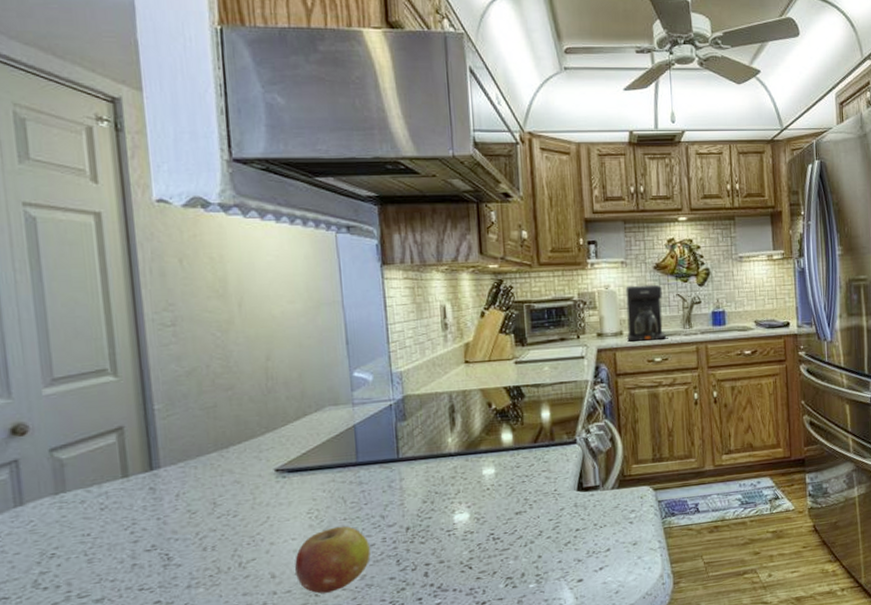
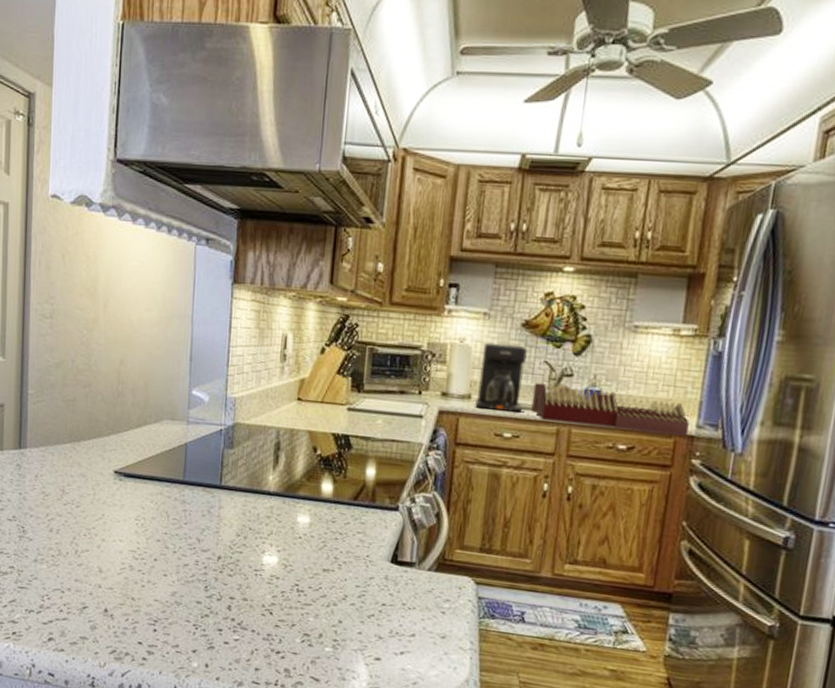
fruit: present [294,525,371,594] -> none [118,538,184,600]
architectural model: none [672,309,792,343] -> present [531,383,690,436]

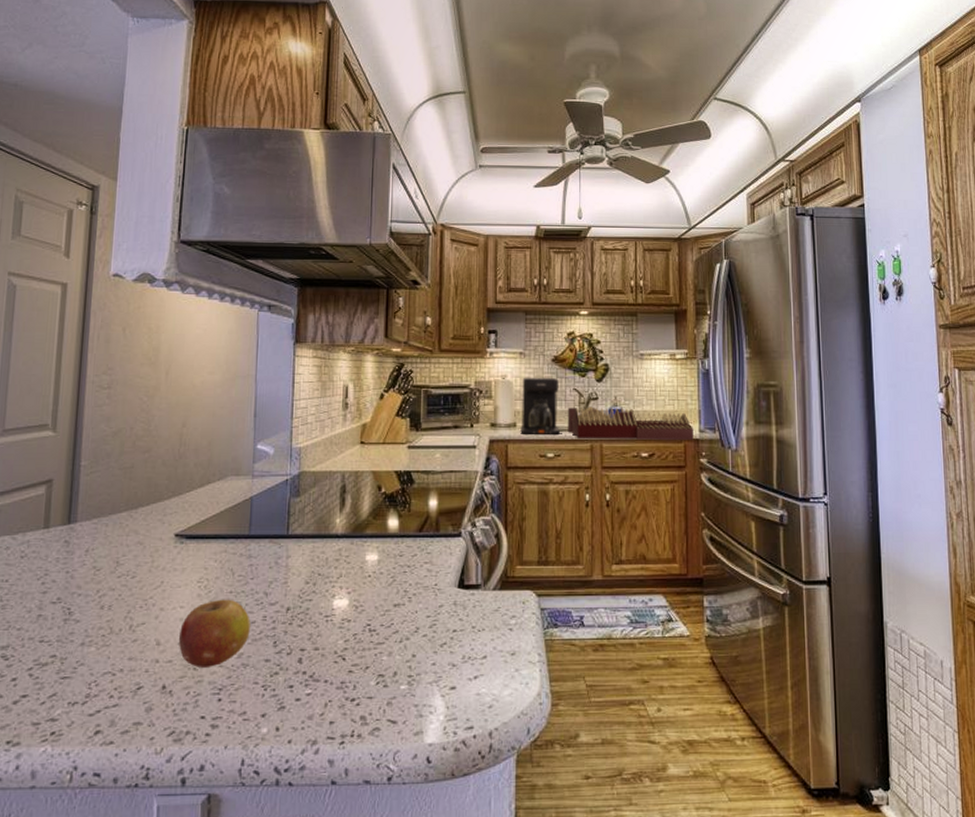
fruit: none [118,538,184,600] -> present [178,599,250,667]

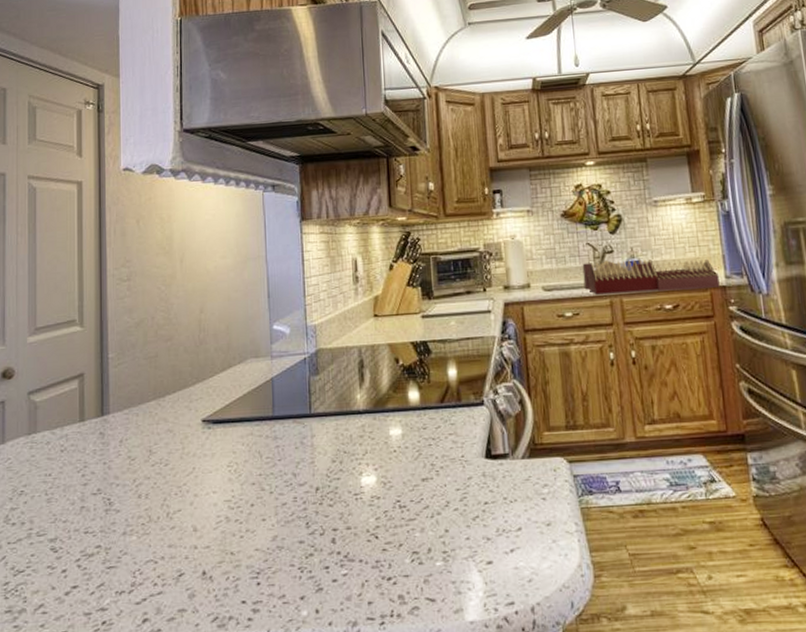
fruit: present [178,599,250,667] -> none [213,481,282,552]
coffee maker: present [520,377,560,436] -> none [532,233,576,296]

